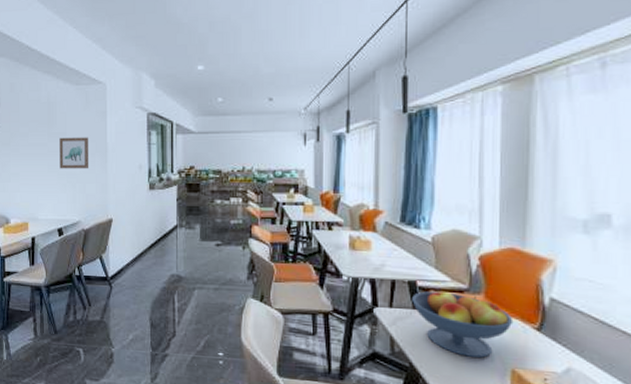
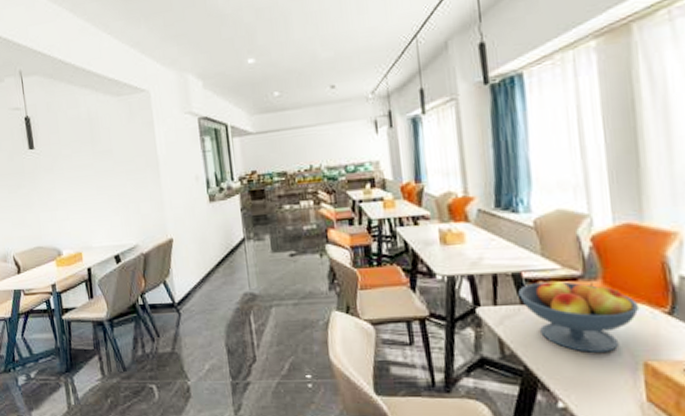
wall art: present [59,137,89,169] -> none [105,152,142,190]

